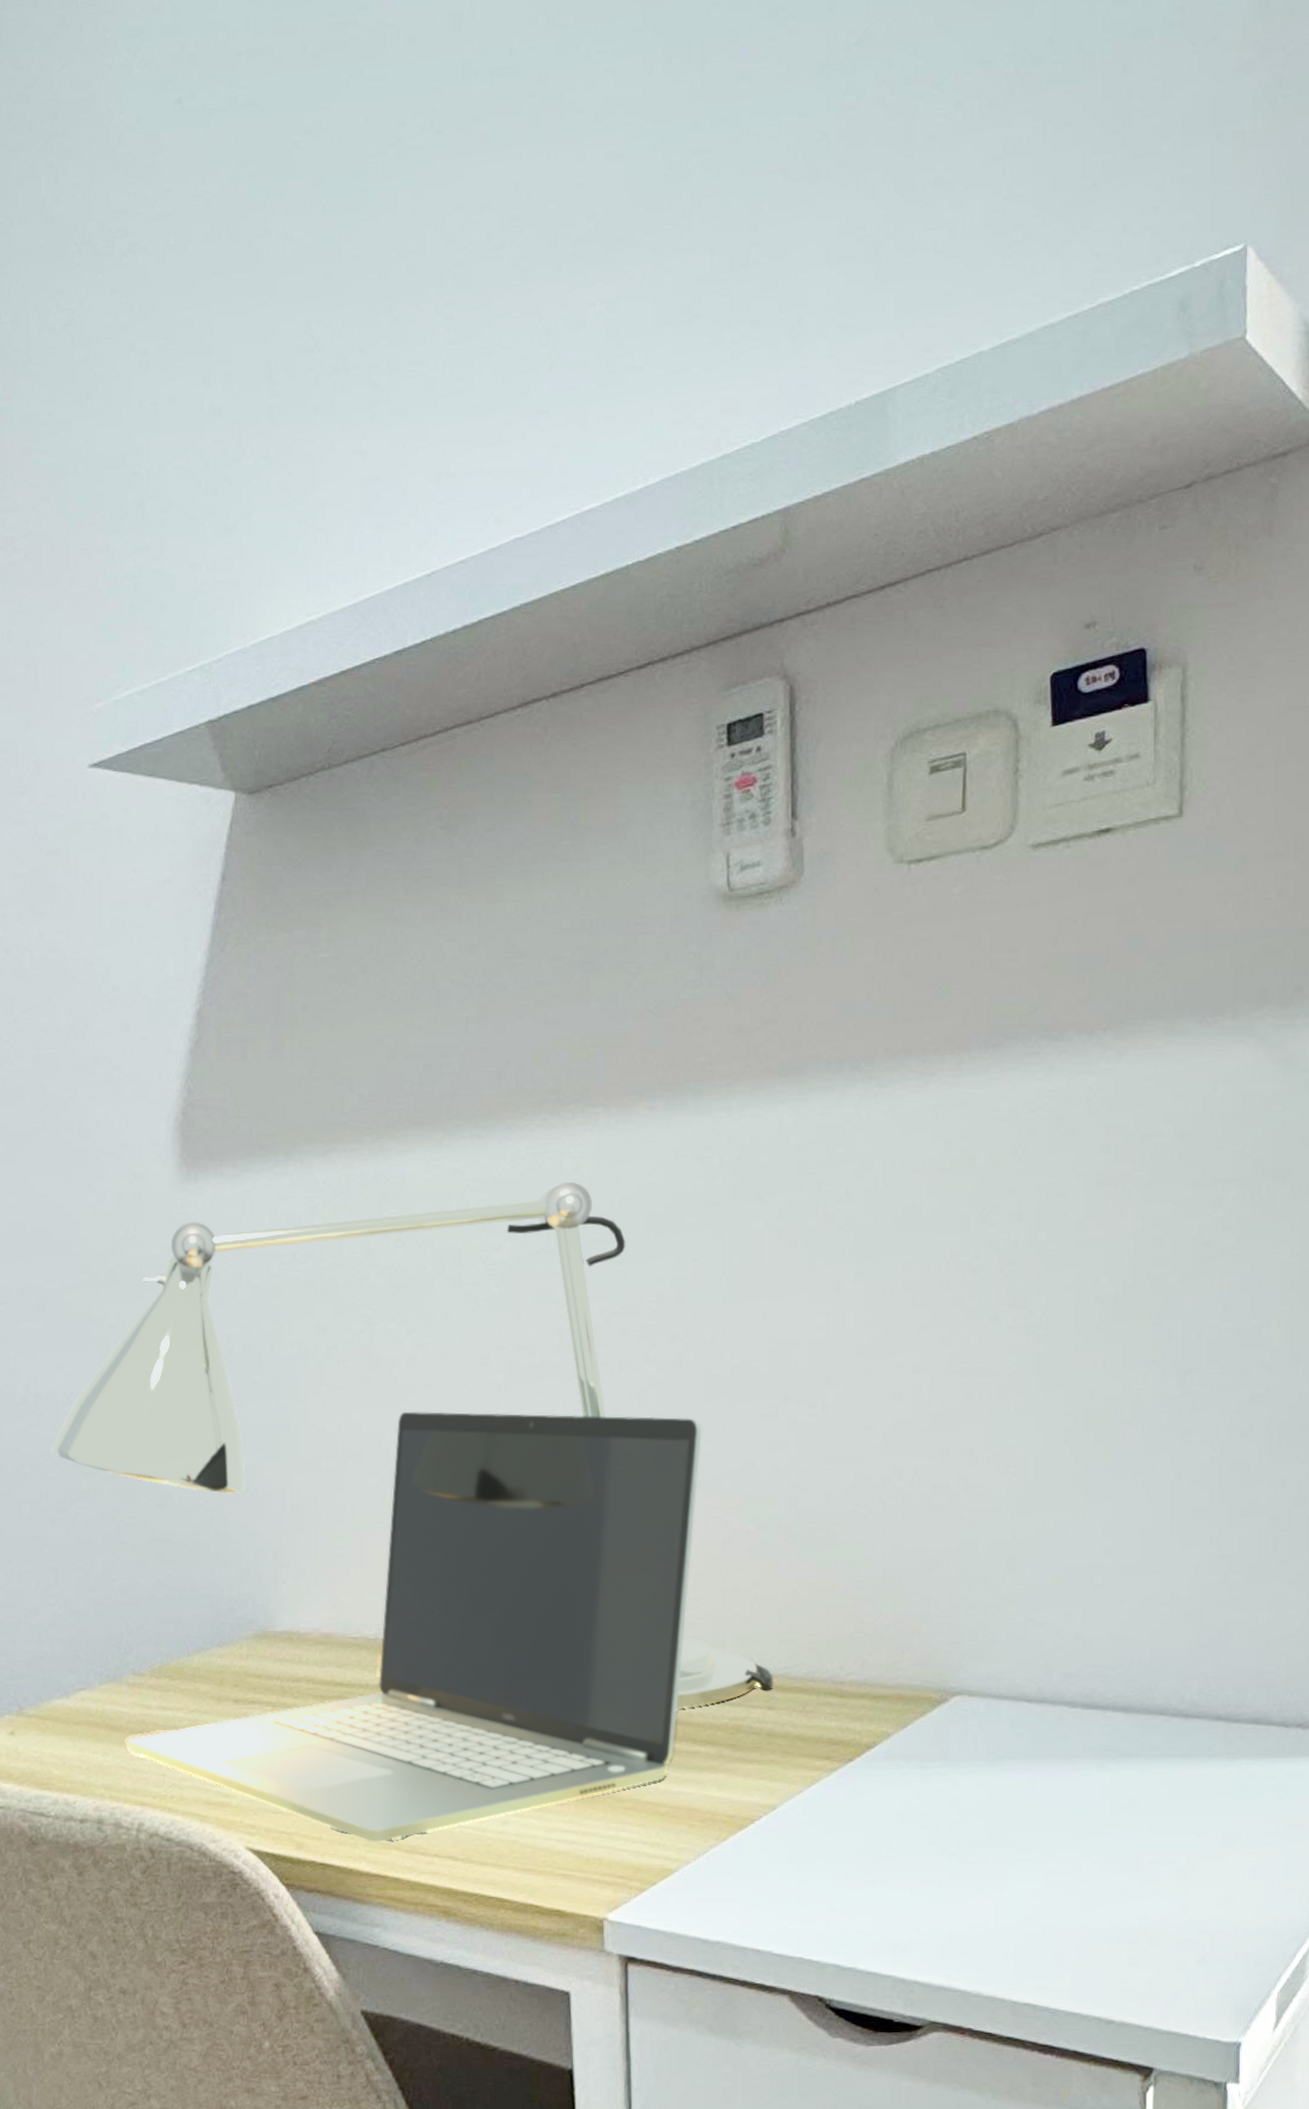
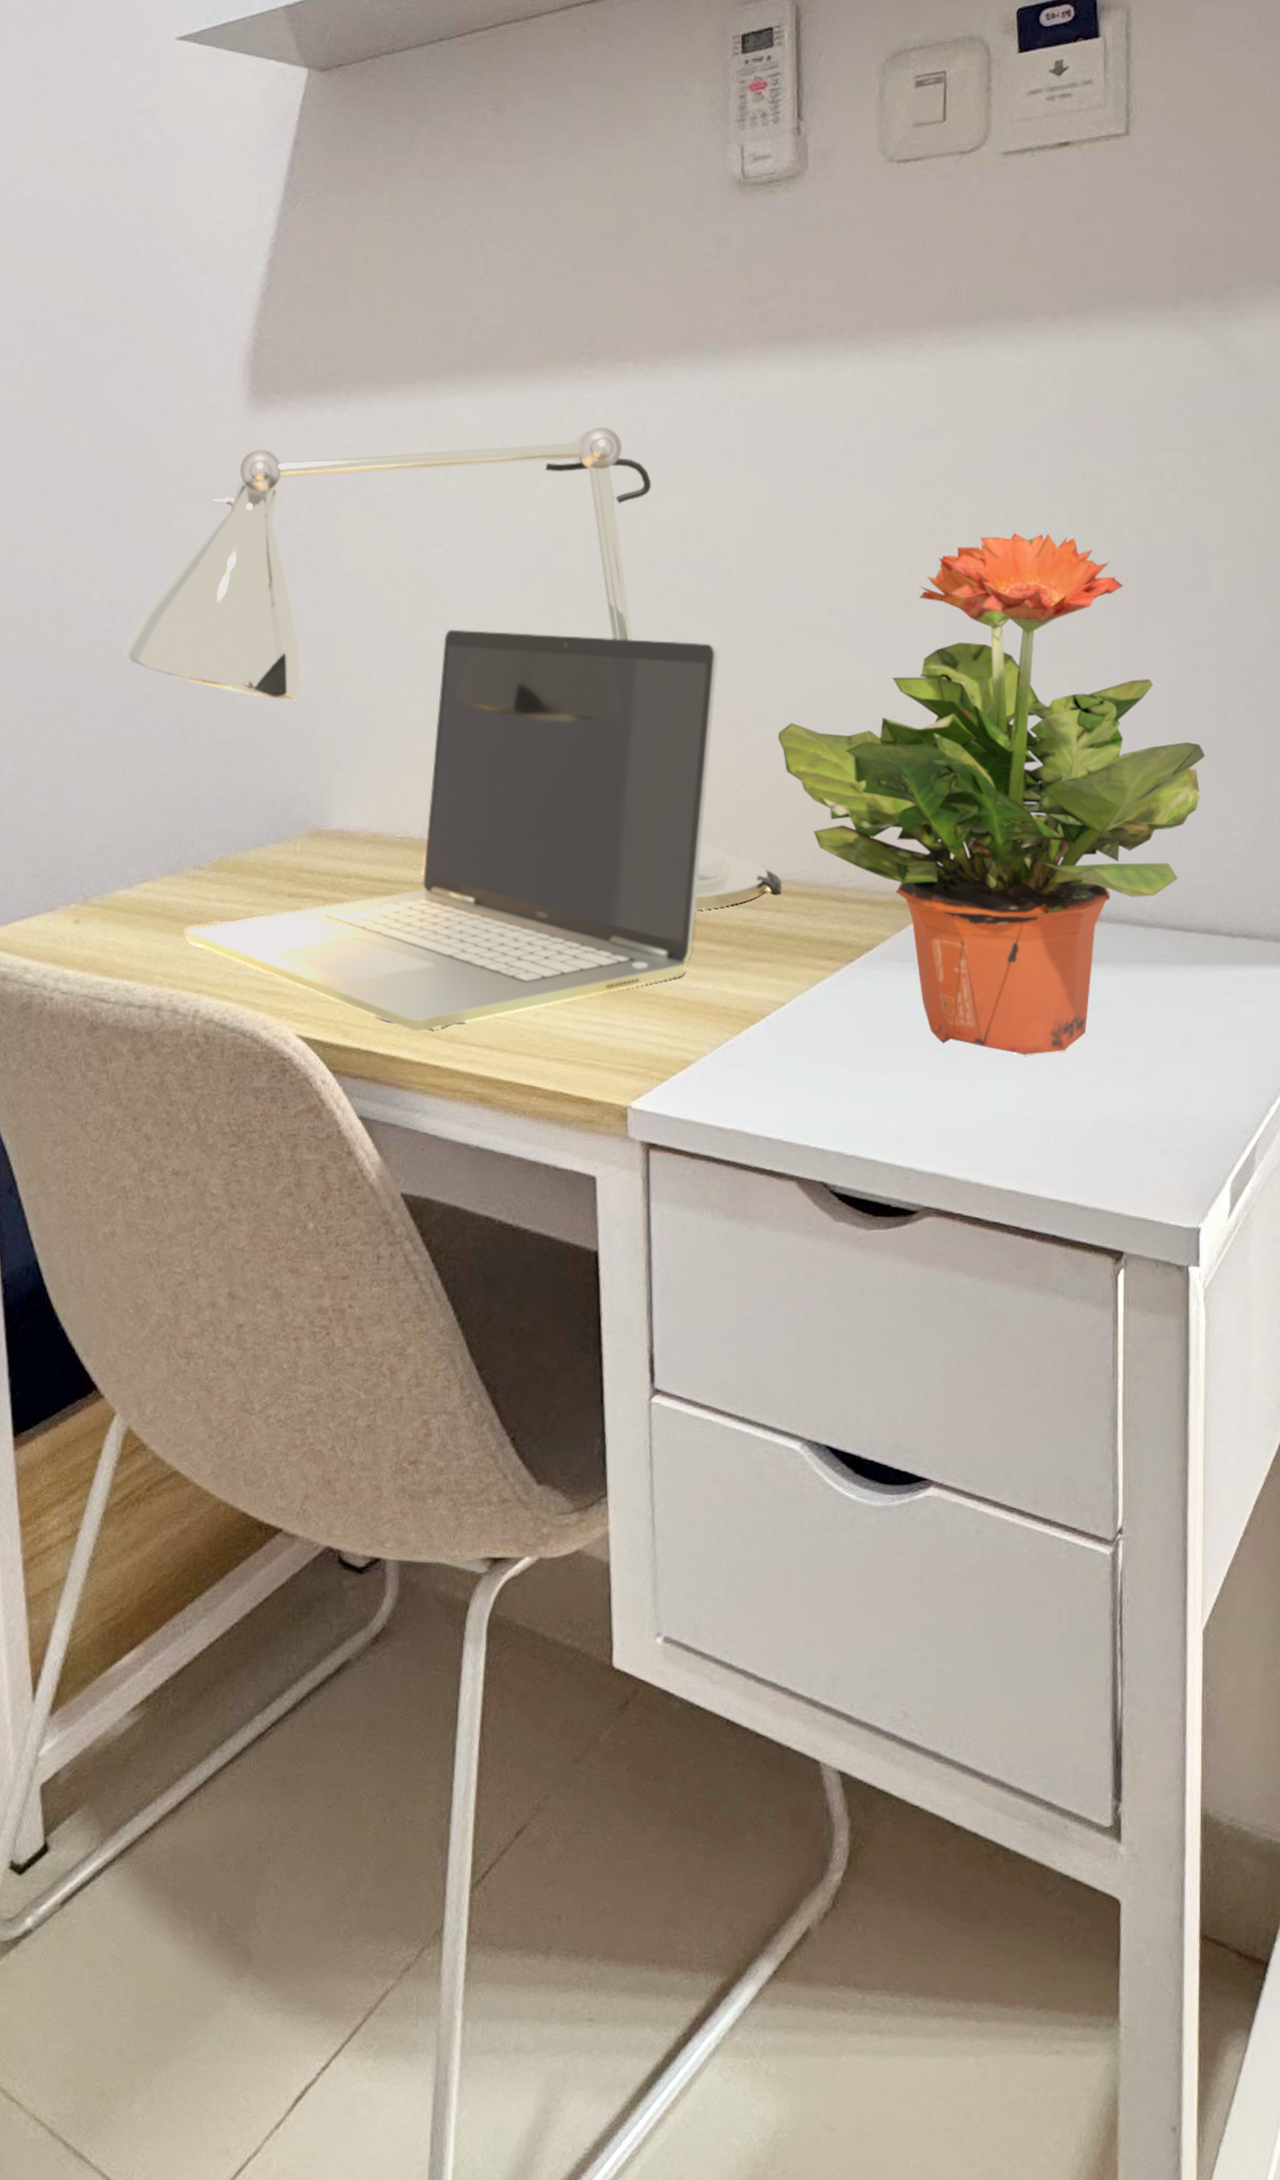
potted plant: none [768,1282,1258,1859] -> present [778,532,1205,1055]

